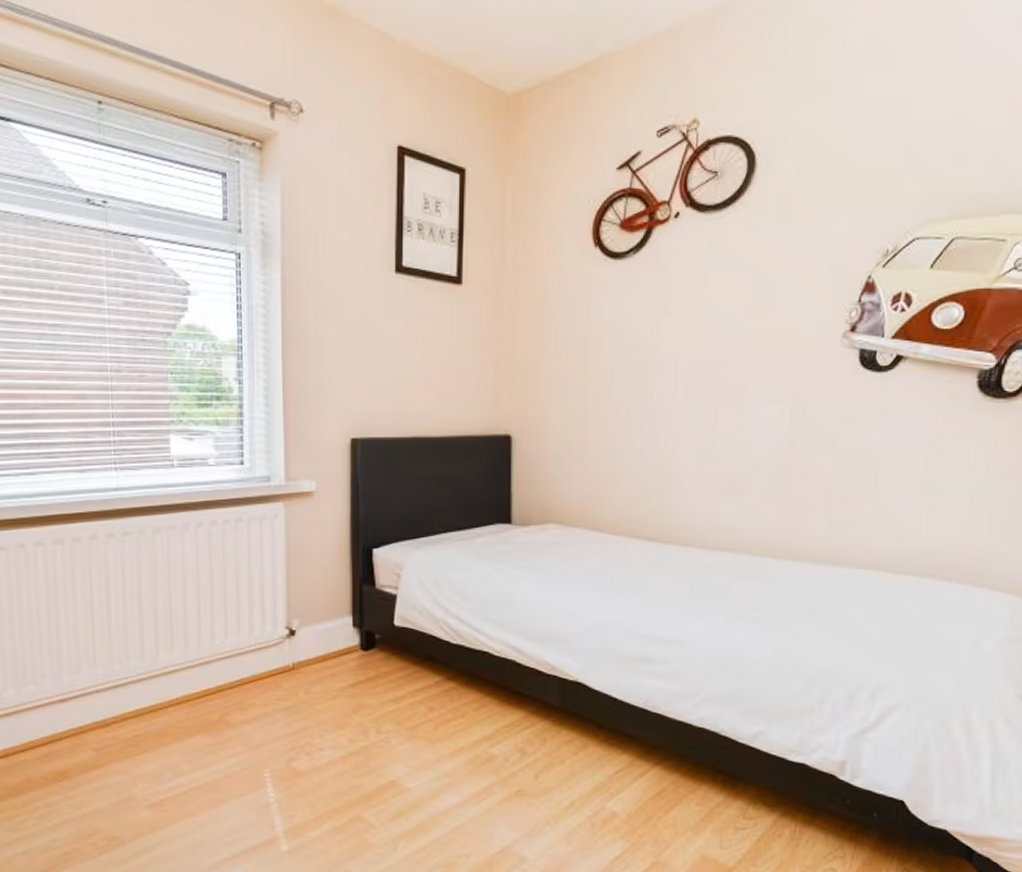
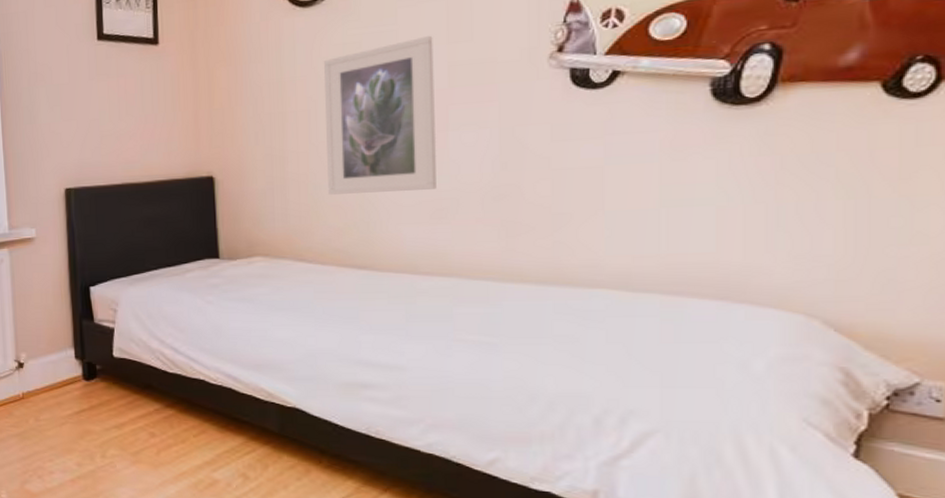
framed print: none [625,302,738,462] -> present [324,35,436,195]

